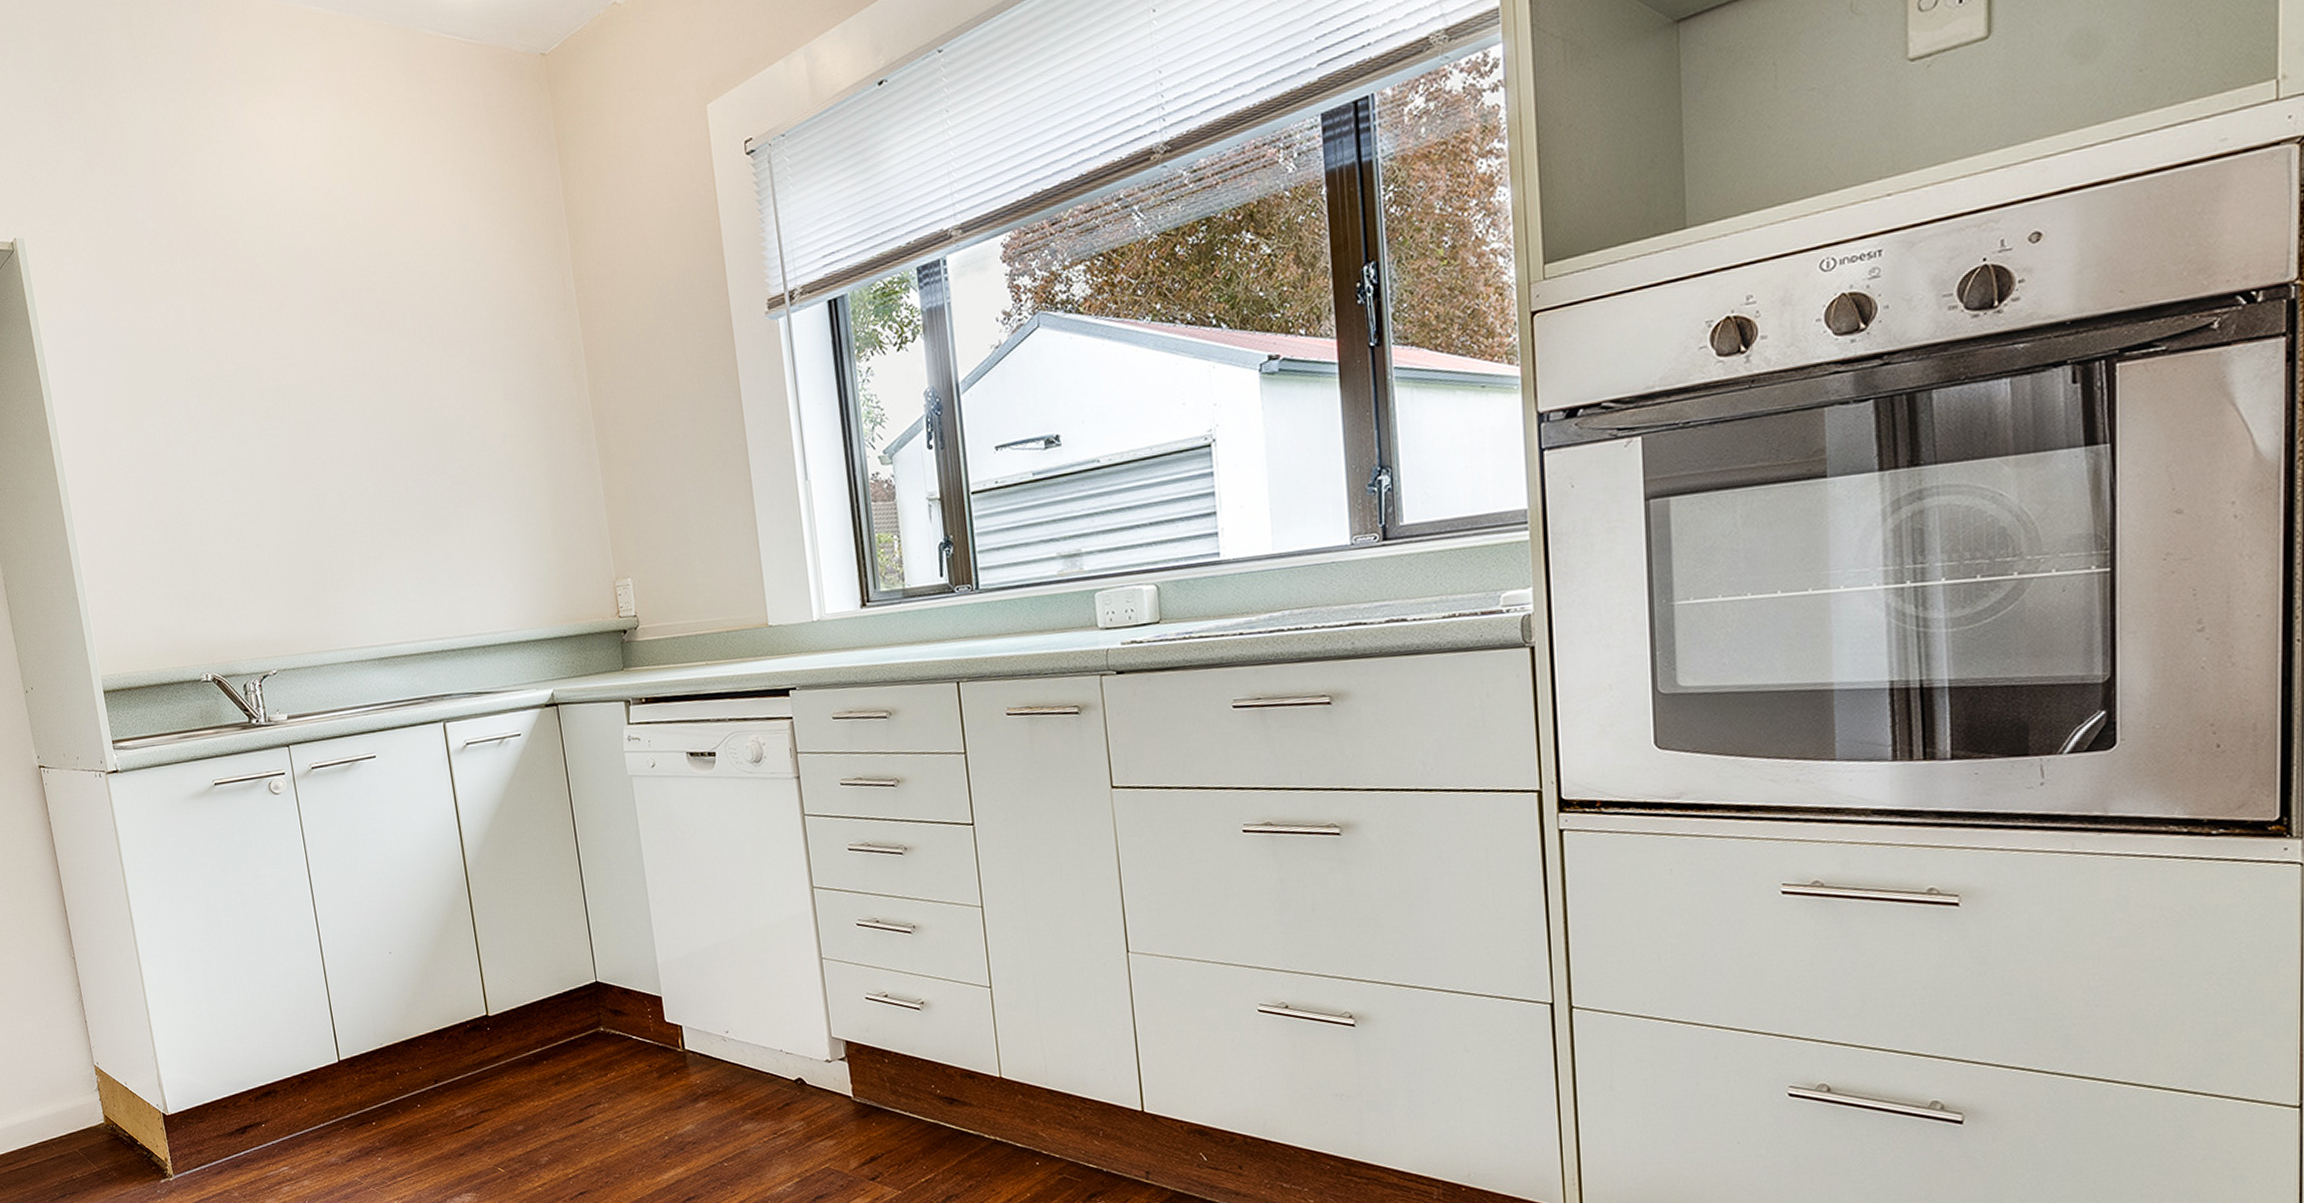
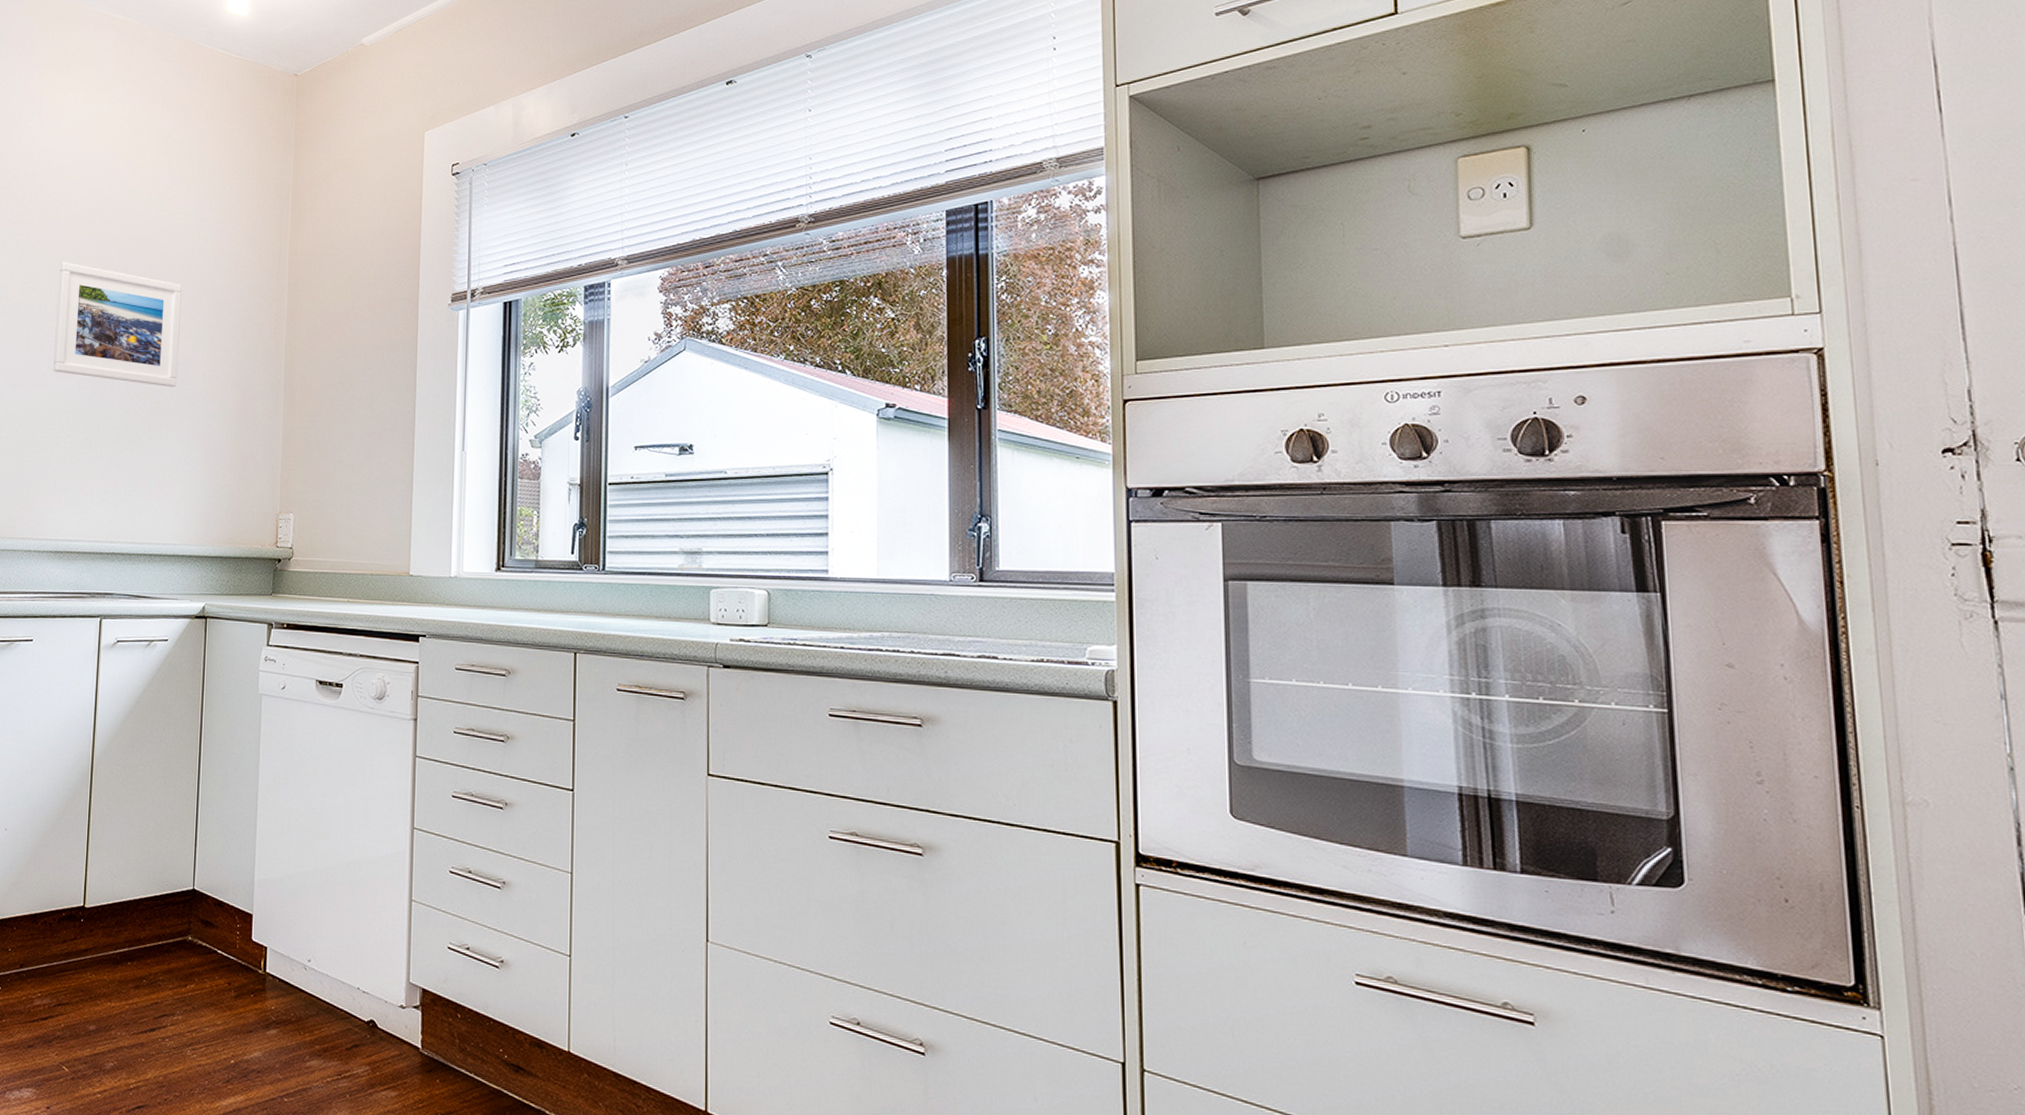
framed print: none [313,327,476,459] -> present [53,262,182,388]

